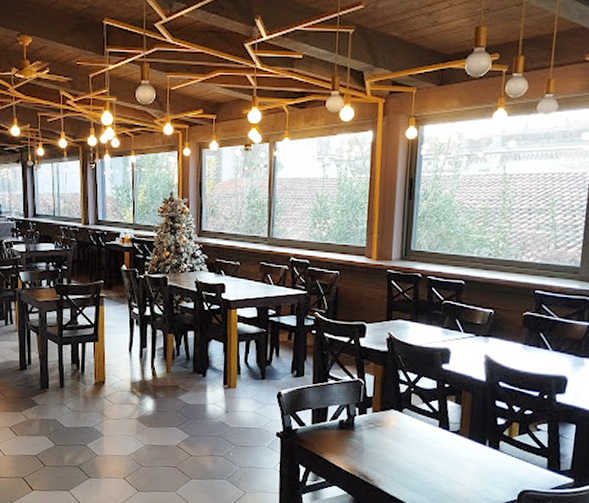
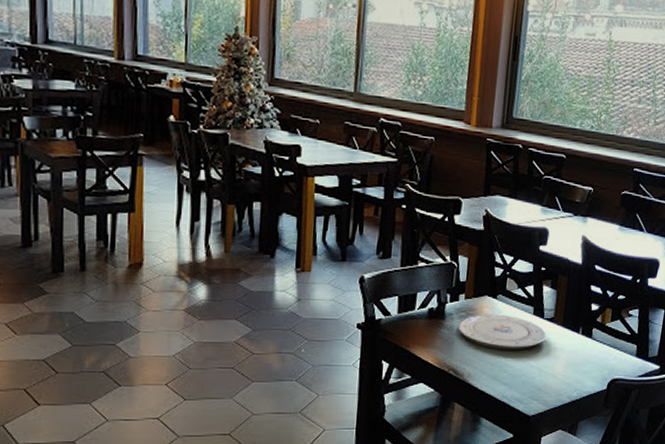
plate: none [366,426,453,460] -> present [457,314,547,350]

